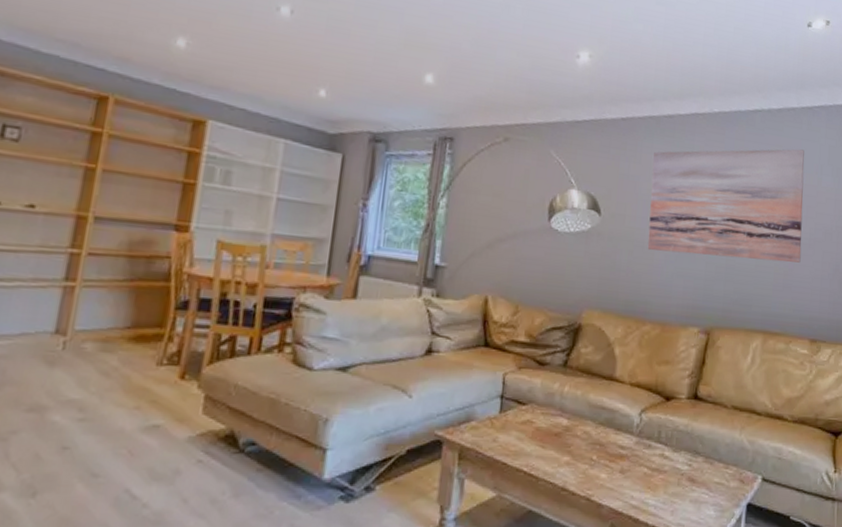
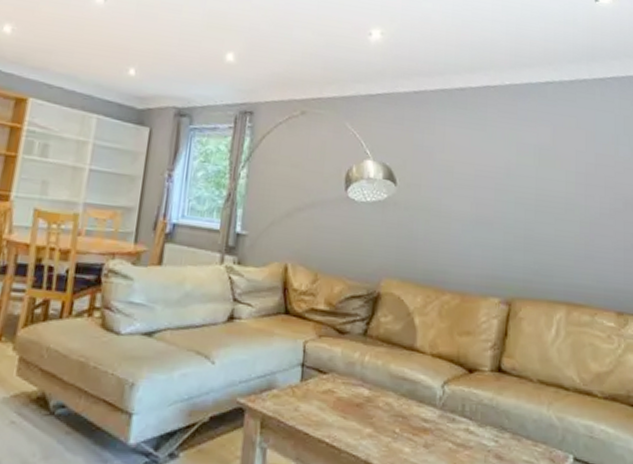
wall art: present [647,149,805,263] -> none [443,119,602,233]

